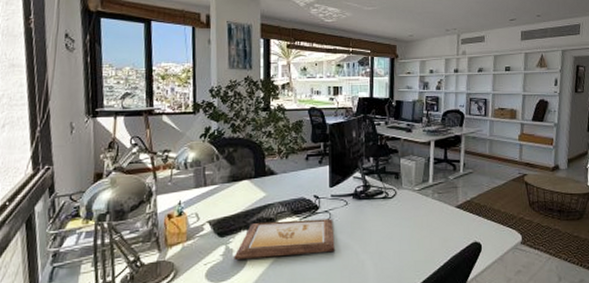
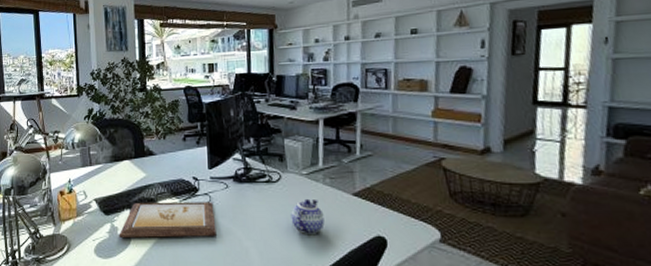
teapot: none [404,212,432,244] -> present [291,198,325,234]

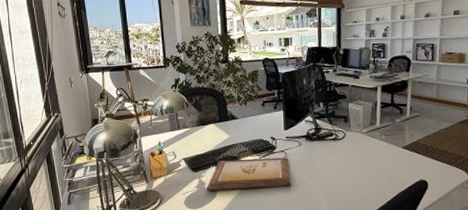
teapot: present [291,198,325,234] -> none [353,152,380,181]

